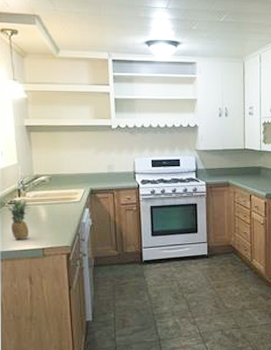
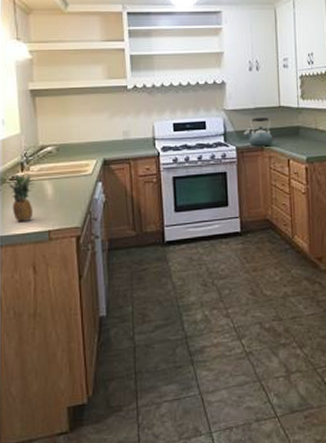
kettle: none [213,158,238,183] -> present [244,118,273,147]

